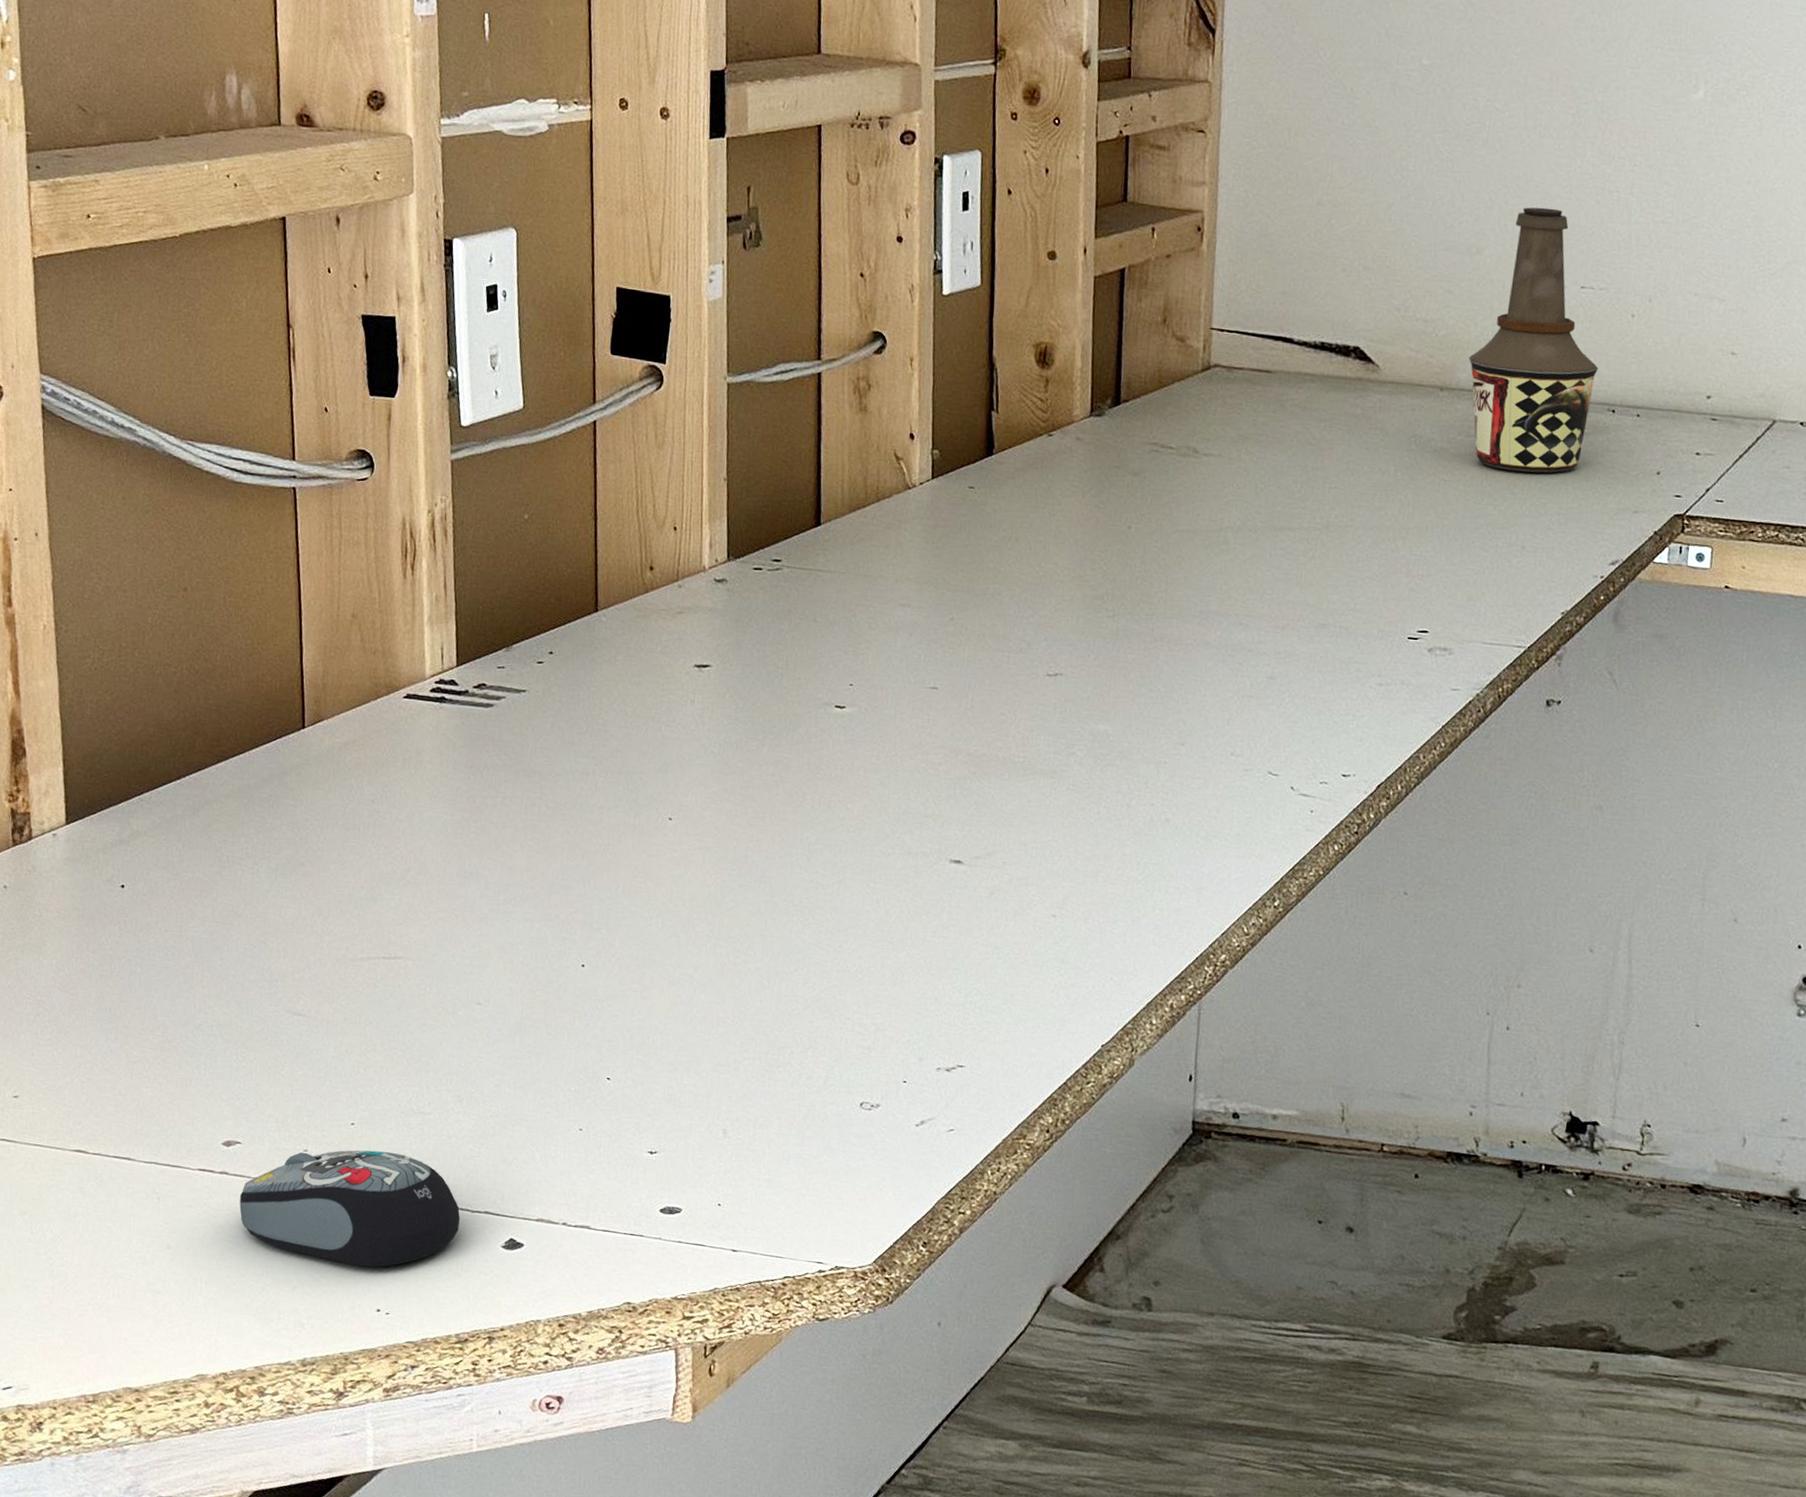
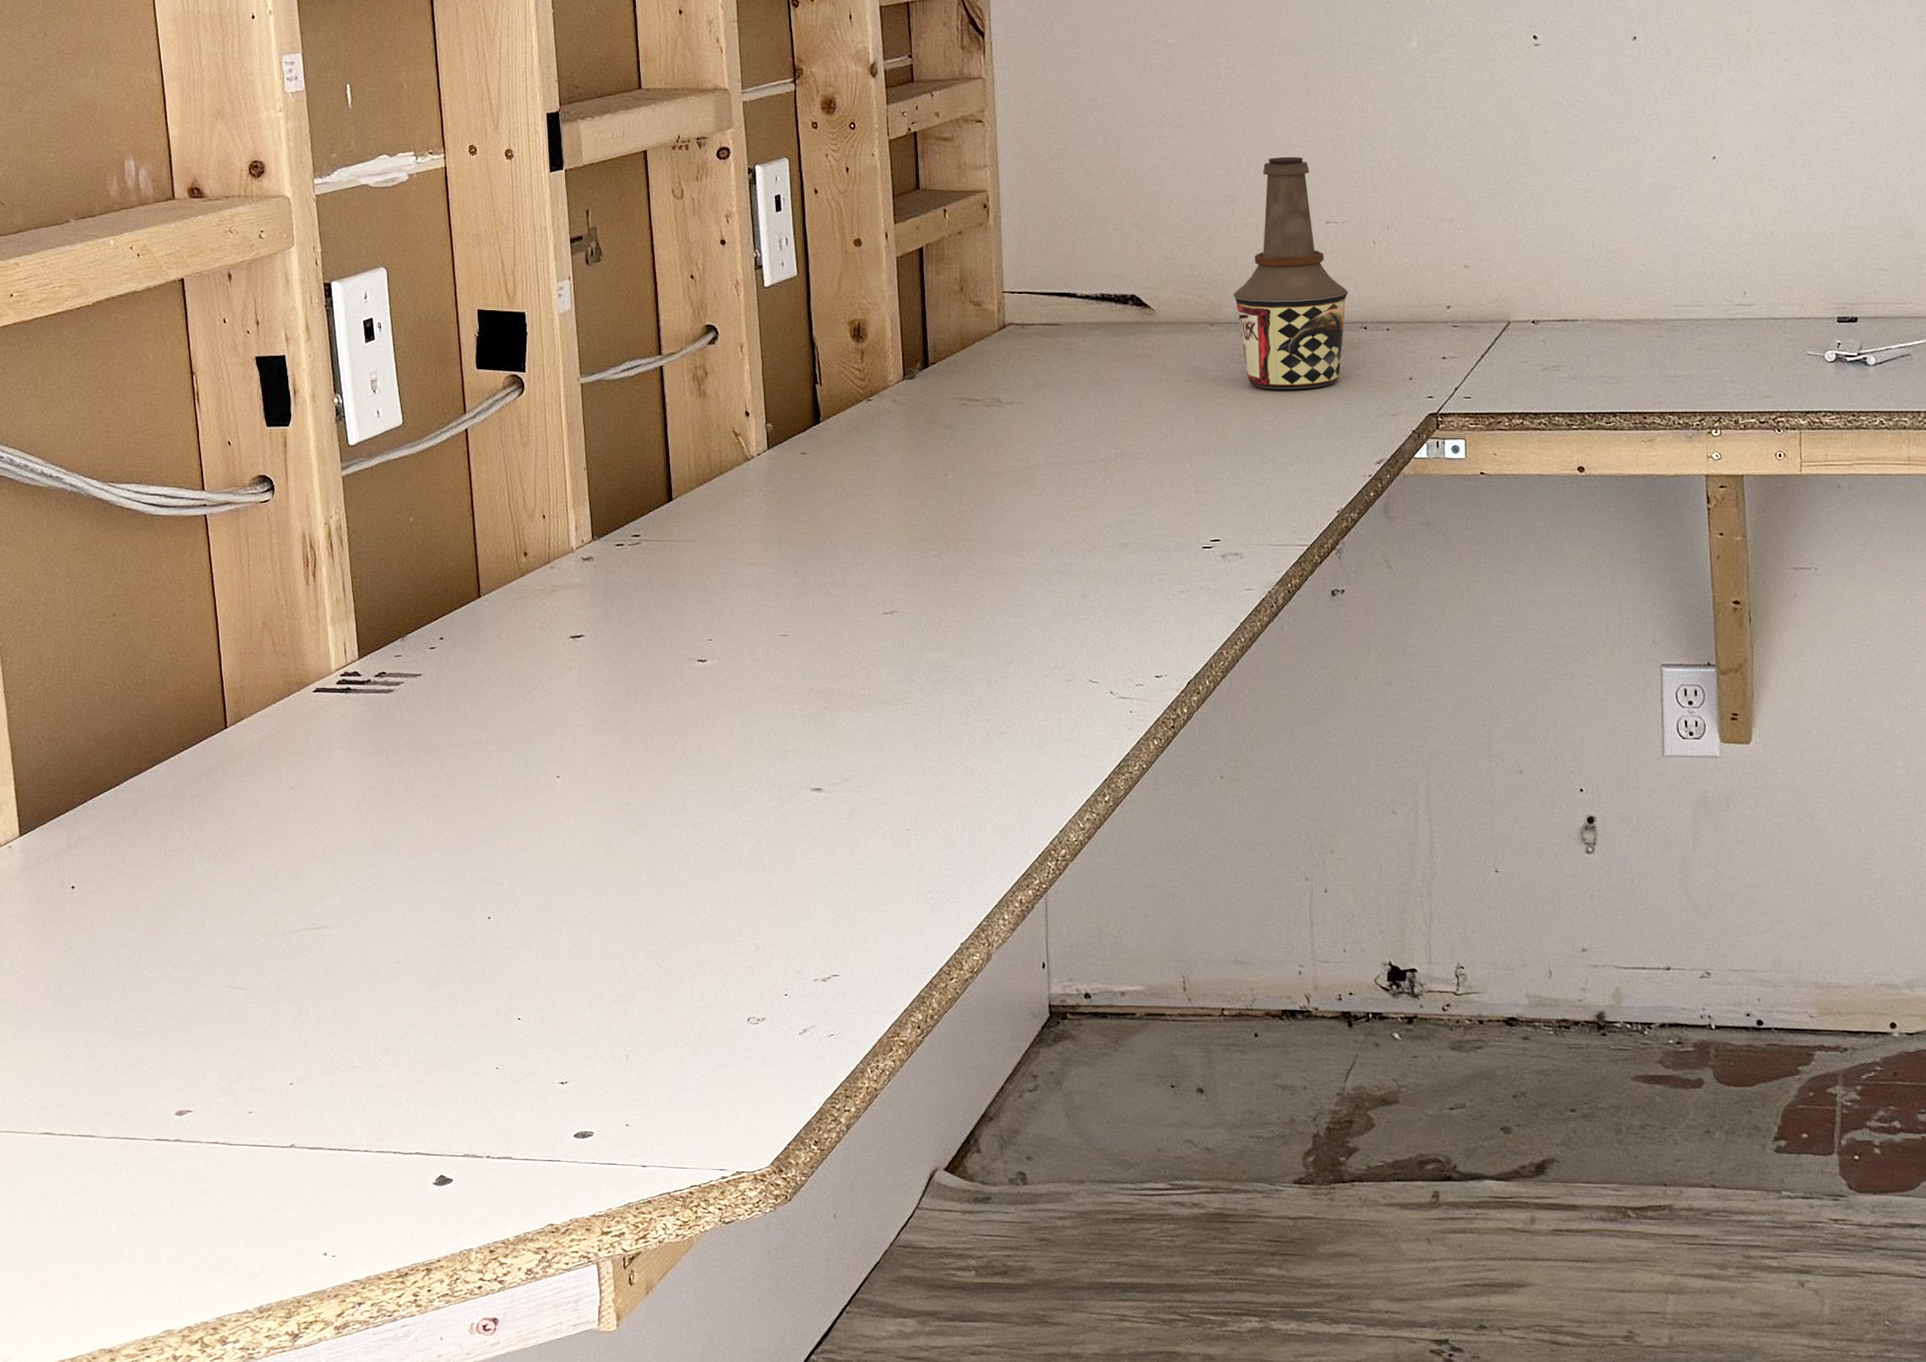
computer mouse: present [239,1150,460,1267] -> none [194,1106,393,1215]

